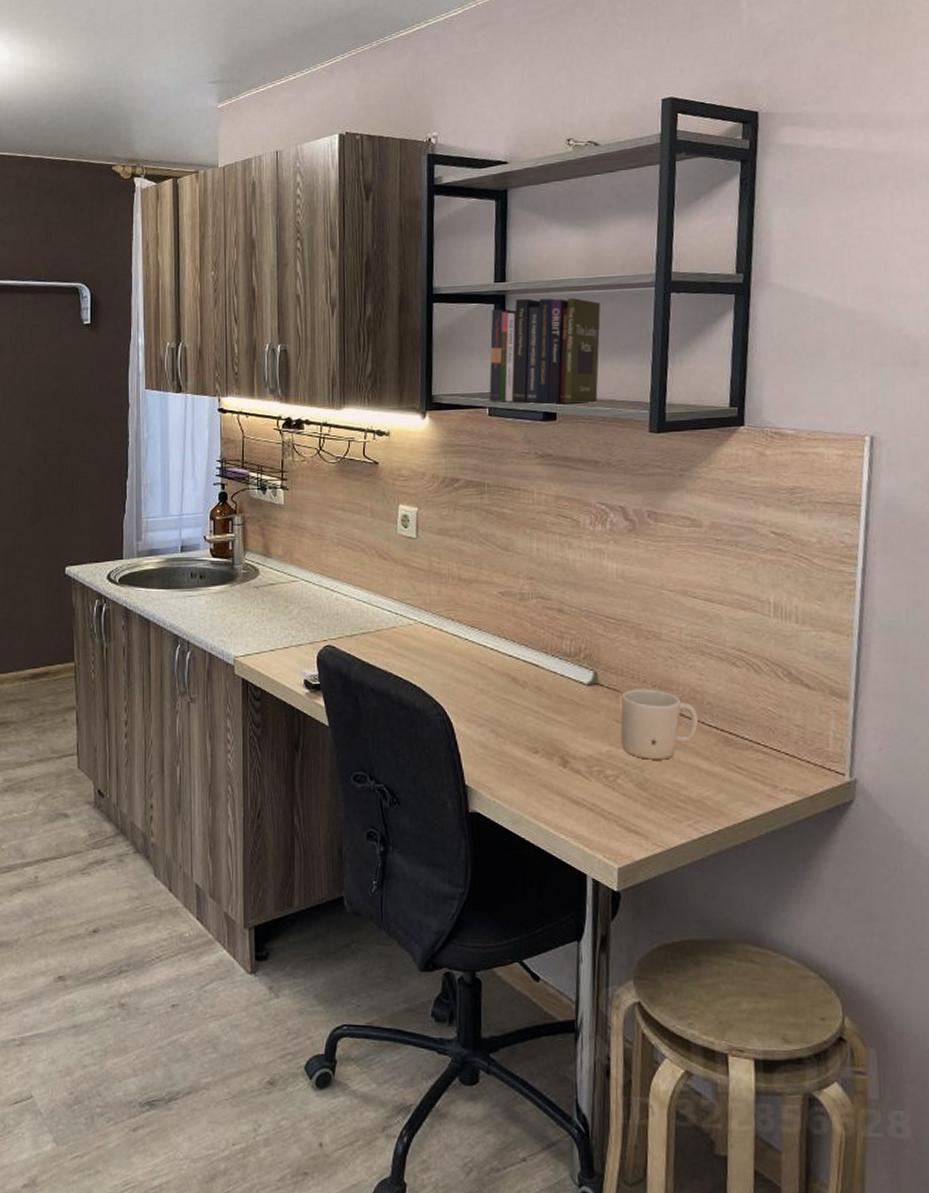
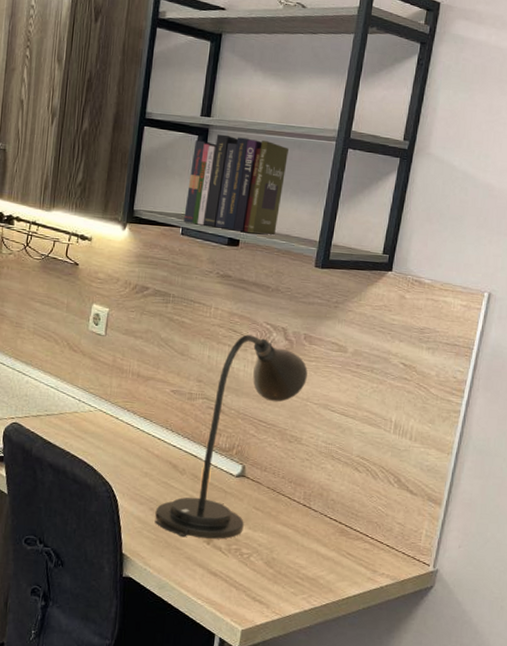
desk lamp: none [498,519,658,762] -> present [154,334,308,539]
mug: present [620,689,699,760] -> none [257,483,323,544]

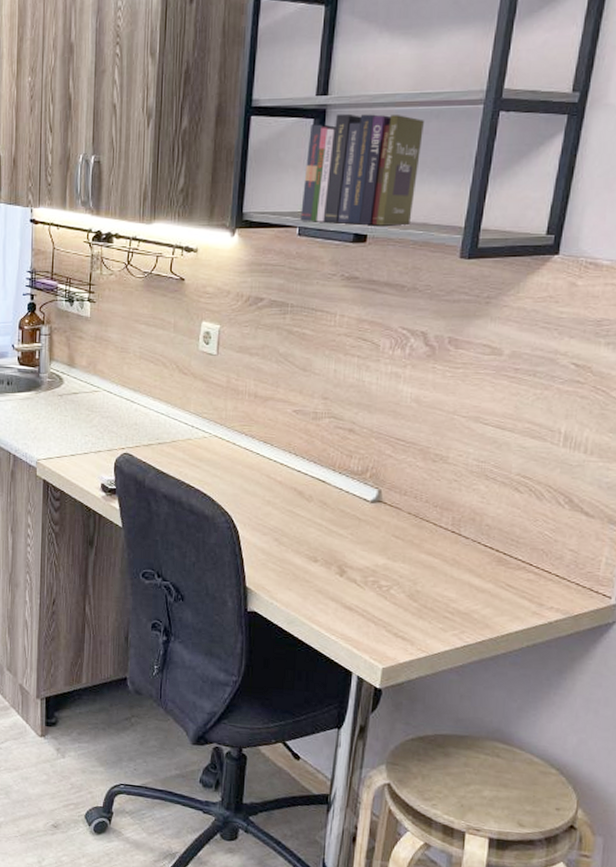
desk lamp: present [154,334,308,539] -> none [280,343,454,571]

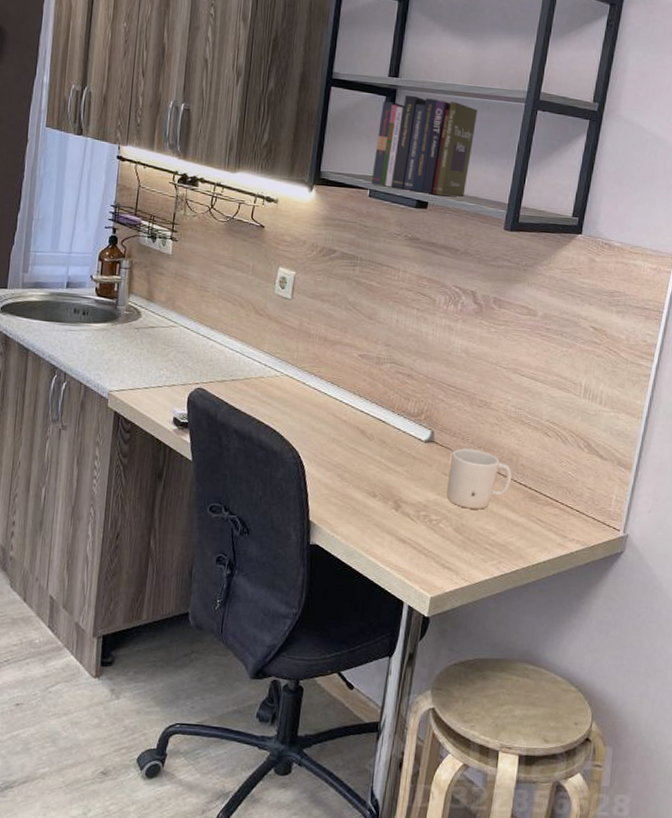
mug: none [397,508,476,575] -> present [446,448,512,510]

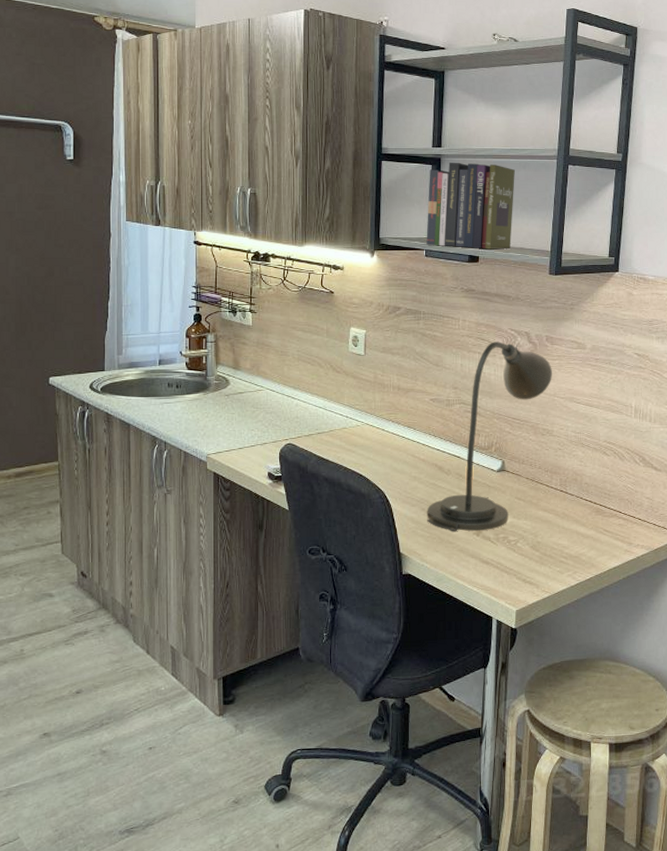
desk lamp: none [342,298,497,506] -> present [427,341,552,532]
mug: present [446,448,512,510] -> none [520,473,579,527]

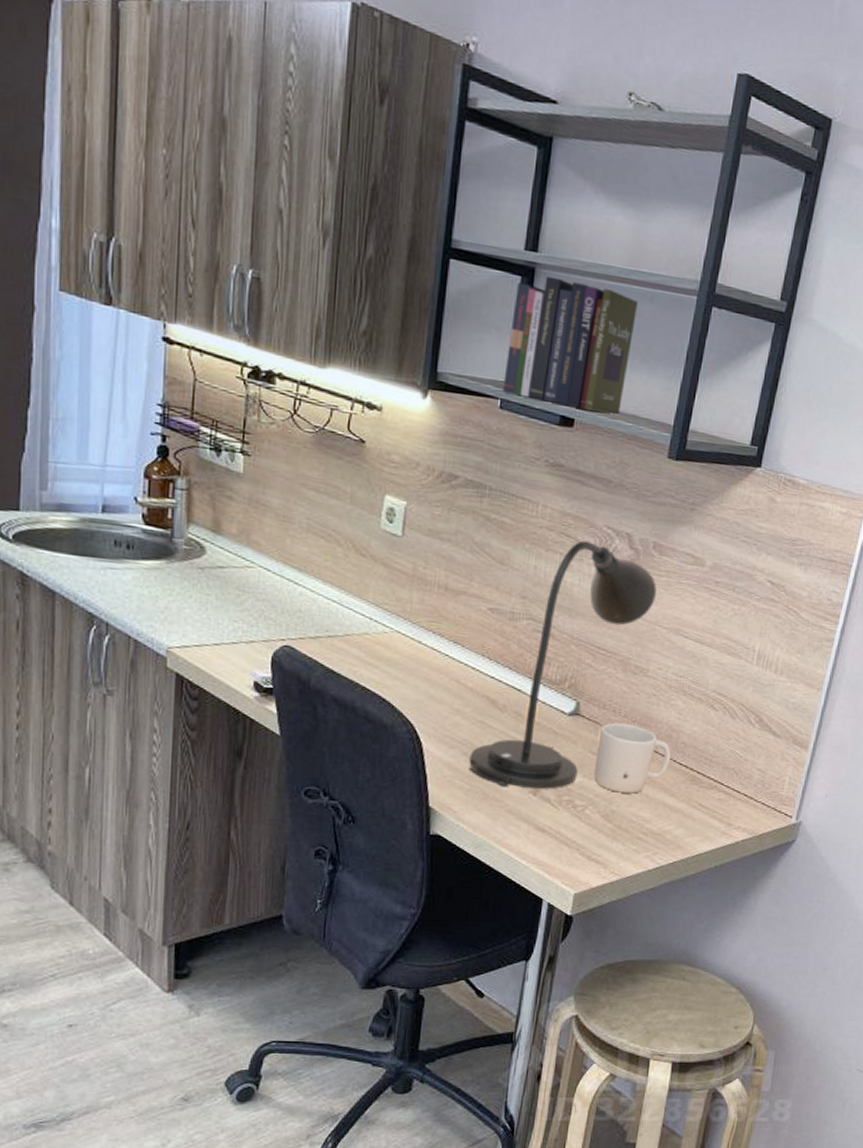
mug: none [520,473,579,527] -> present [593,722,672,794]

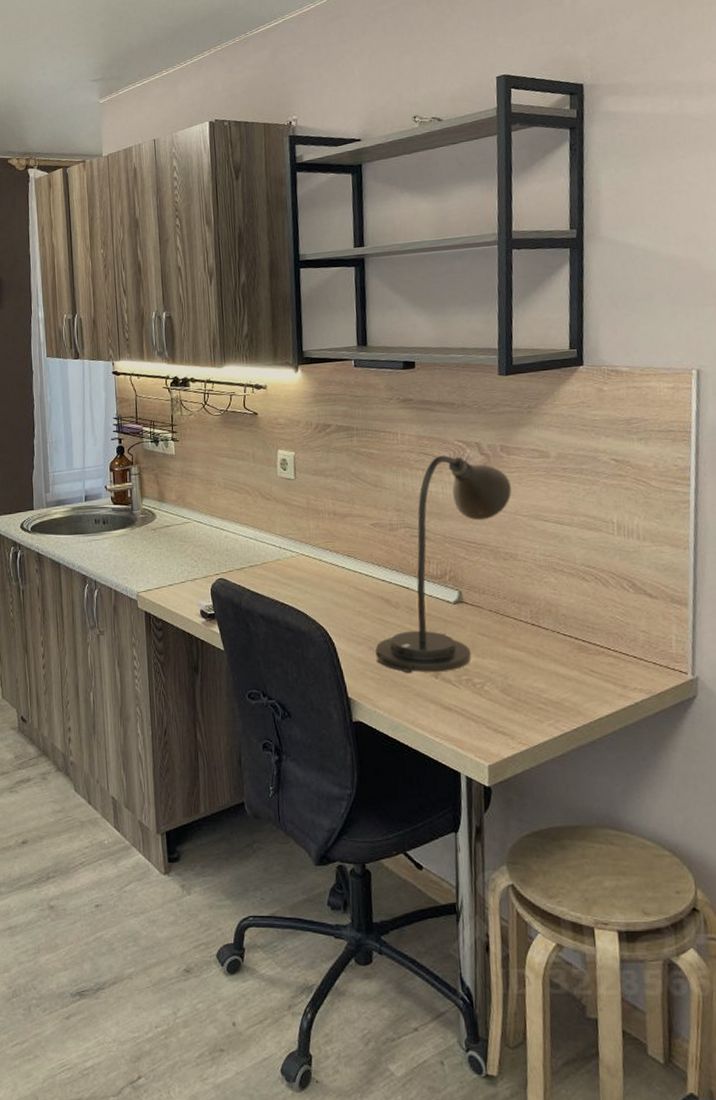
books: present [502,276,638,415] -> none [352,258,451,355]
mug: present [593,722,672,794] -> none [484,604,555,668]

